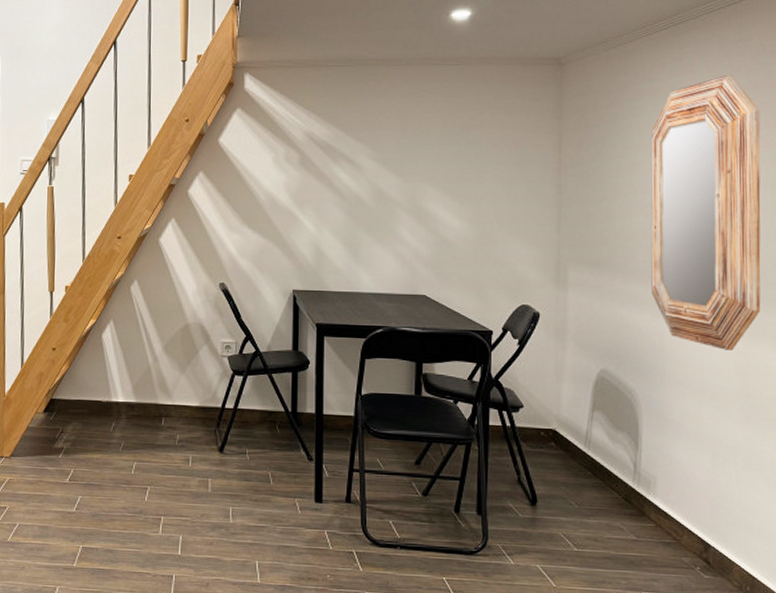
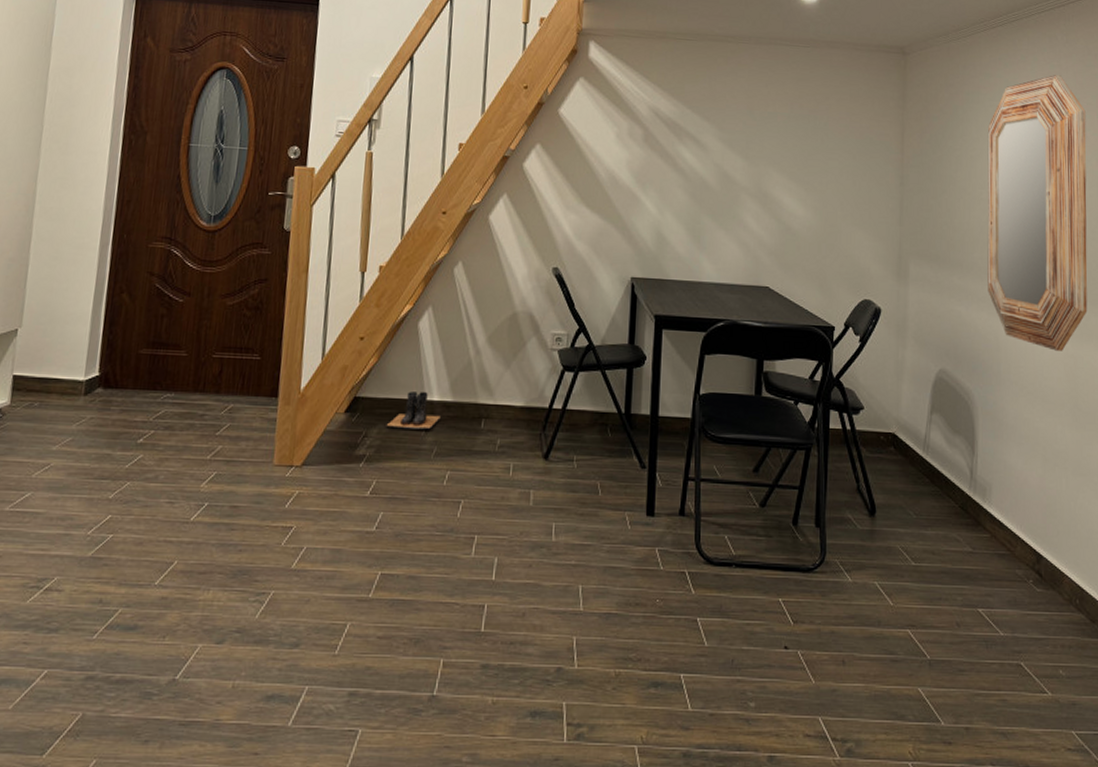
boots: none [79,394,126,427] -> present [386,392,441,430]

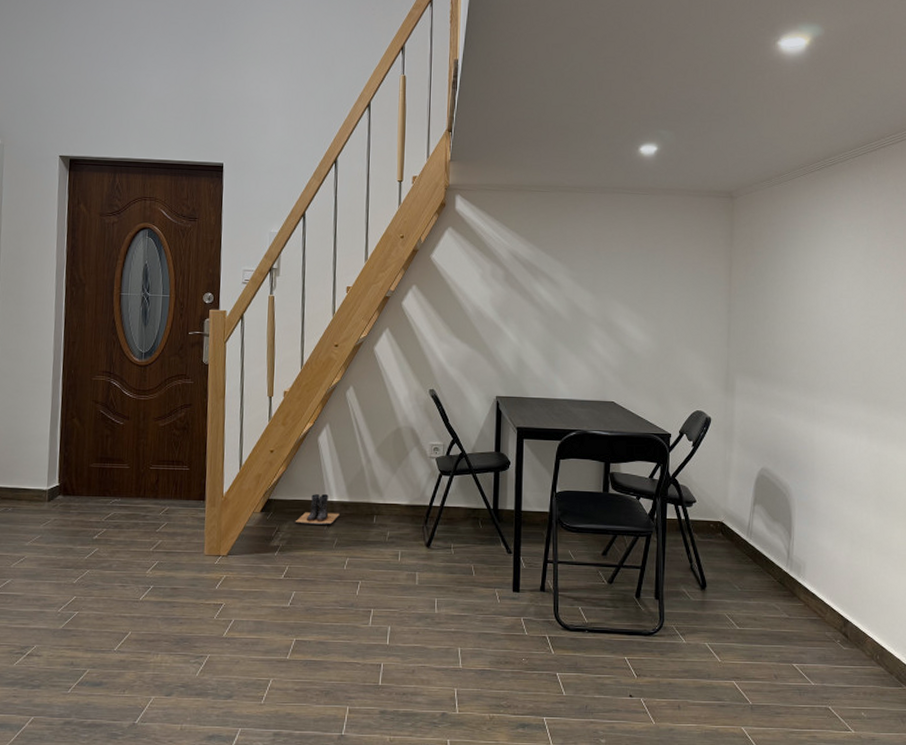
home mirror: present [987,75,1088,351] -> none [804,212,894,451]

